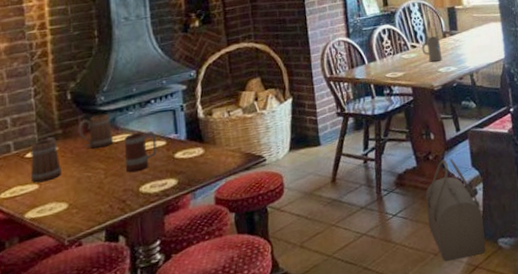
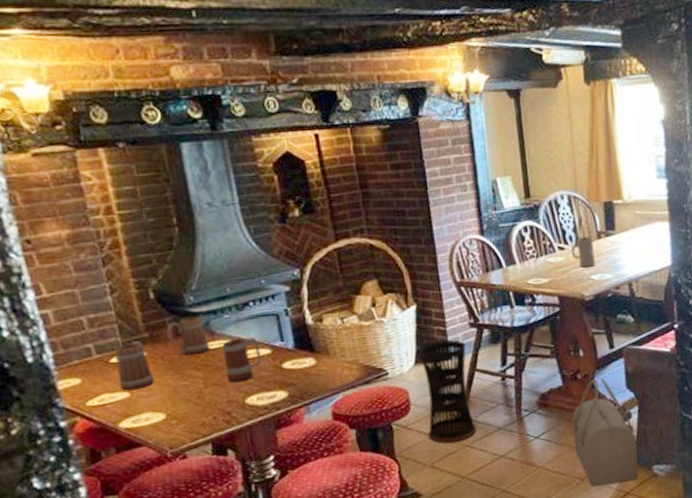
umbrella stand: none [293,128,341,224] -> present [419,340,476,444]

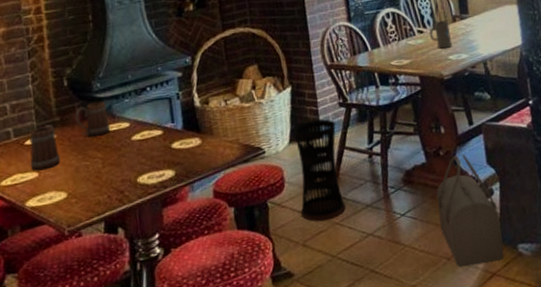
beer mug: present [222,337,261,383] -> none [120,120,153,163]

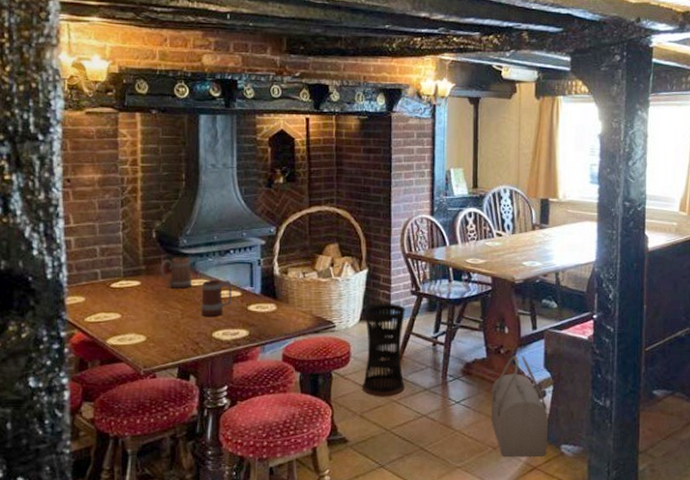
beer mug: present [29,124,60,171] -> none [114,271,142,313]
beer mug: none [120,120,153,163] -> present [201,280,232,318]
beer mug: present [429,20,453,49] -> none [507,227,528,254]

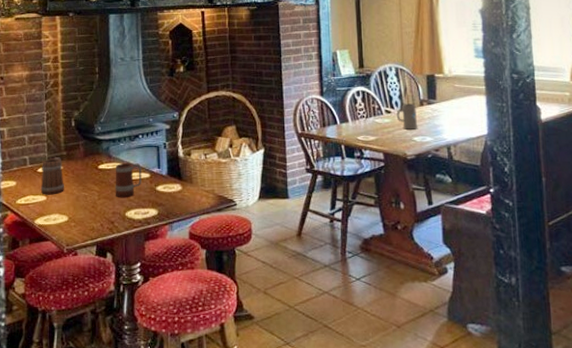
beer mug: none [114,271,142,313] -> present [40,157,64,195]
beer mug: present [160,256,193,290] -> none [79,142,107,173]
umbrella stand: present [363,304,405,397] -> none [263,182,305,274]
handbag: present [491,355,549,456] -> none [391,231,453,336]
beer mug: none [507,227,528,254] -> present [396,103,418,130]

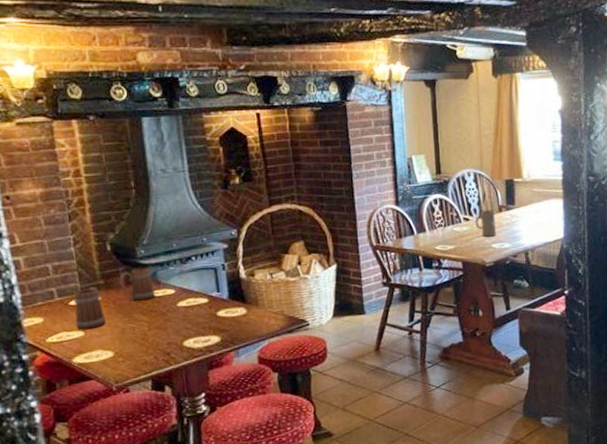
beer mug: none [79,142,107,173] -> present [119,267,156,302]
beer mug: present [115,163,141,198] -> none [166,288,199,327]

